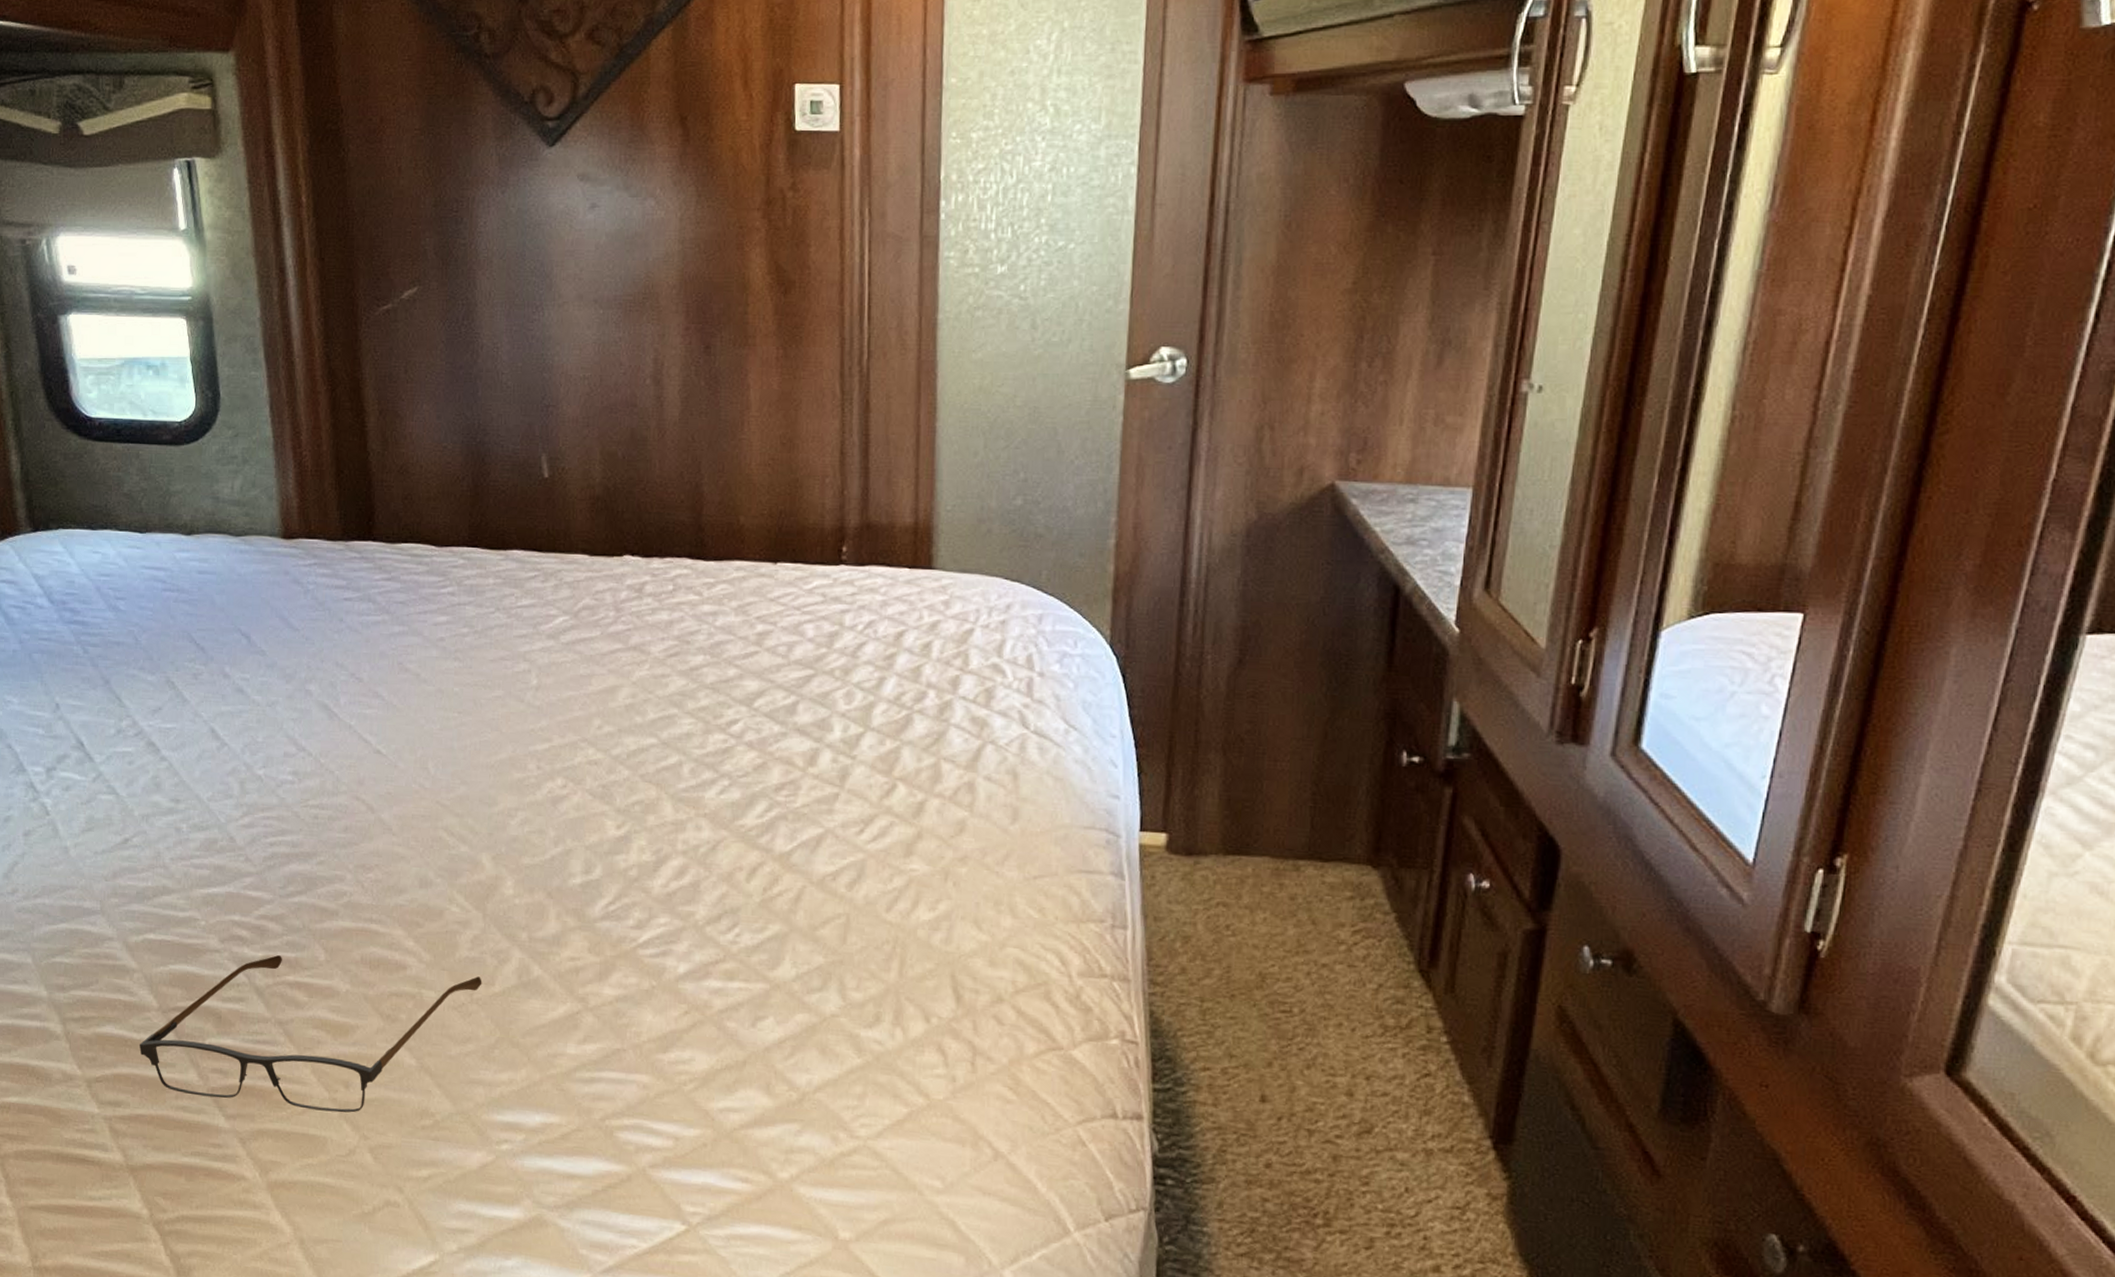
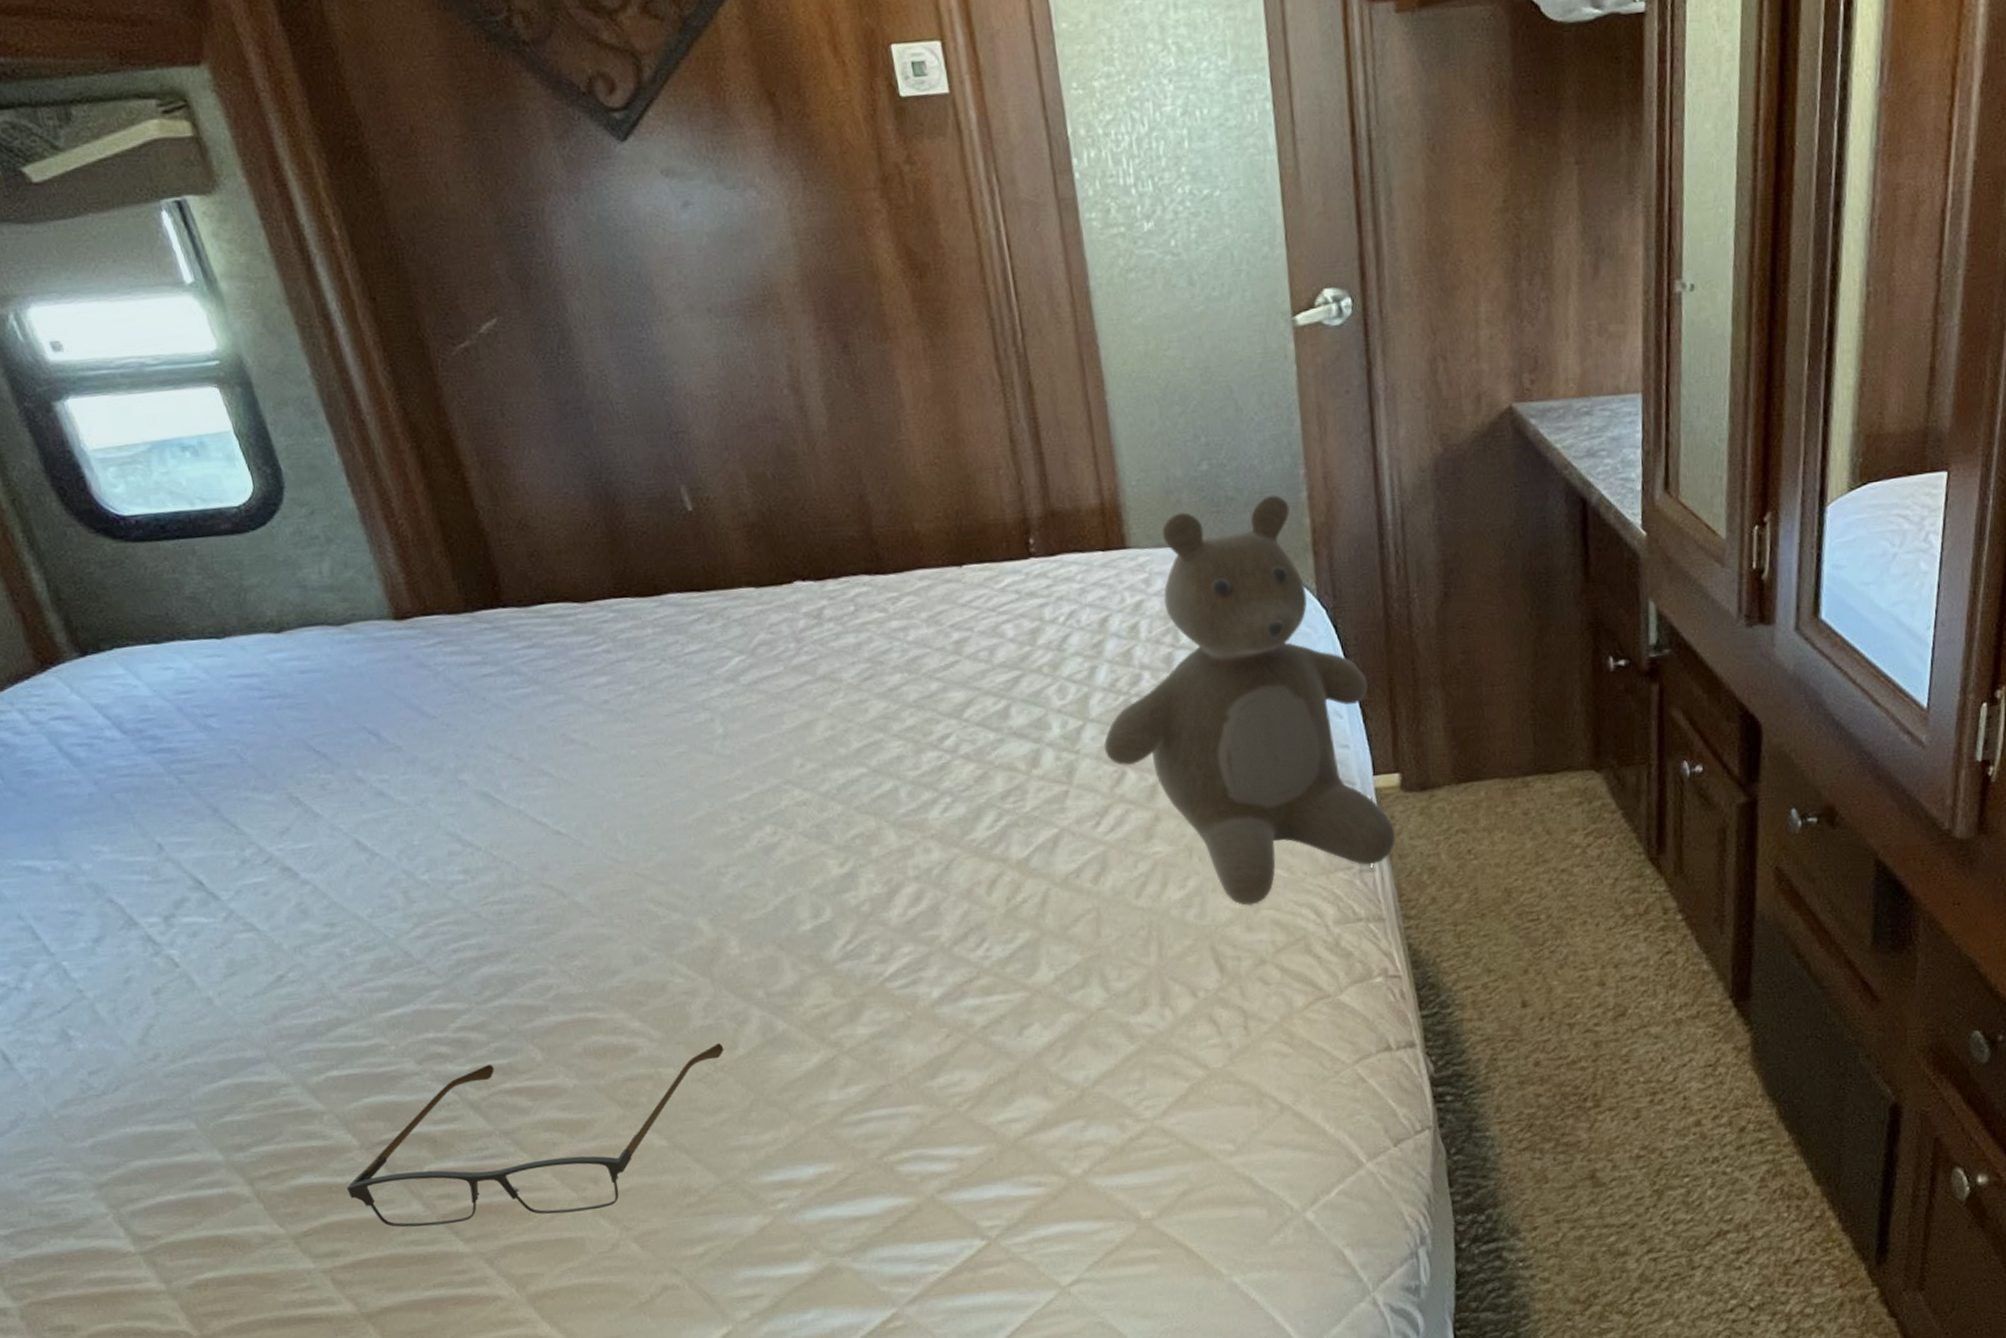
teddy bear: none [879,537,1155,940] -> present [1103,494,1396,906]

